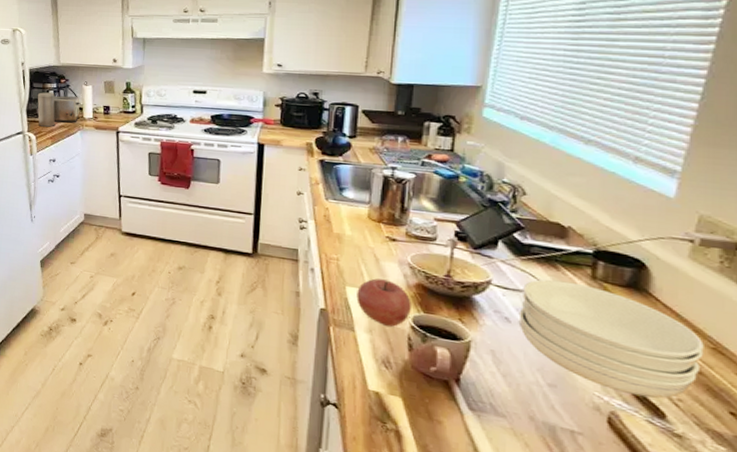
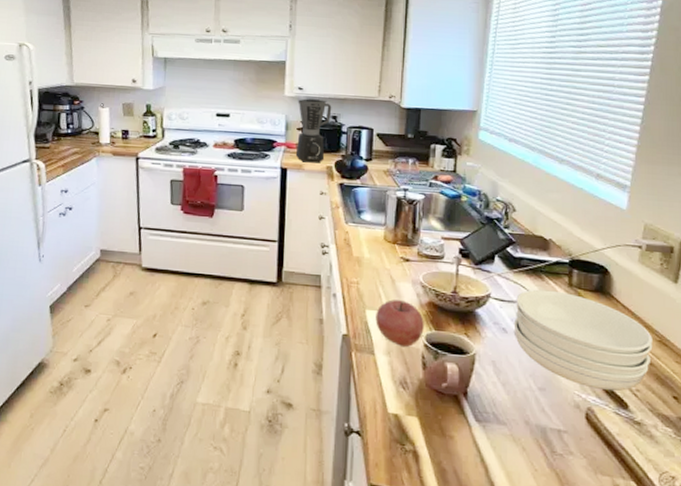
canister: present [37,92,56,128] -> none [47,115,68,155]
toaster: present [53,95,80,123] -> none [65,118,96,149]
blender: none [273,75,313,140] -> present [295,98,332,163]

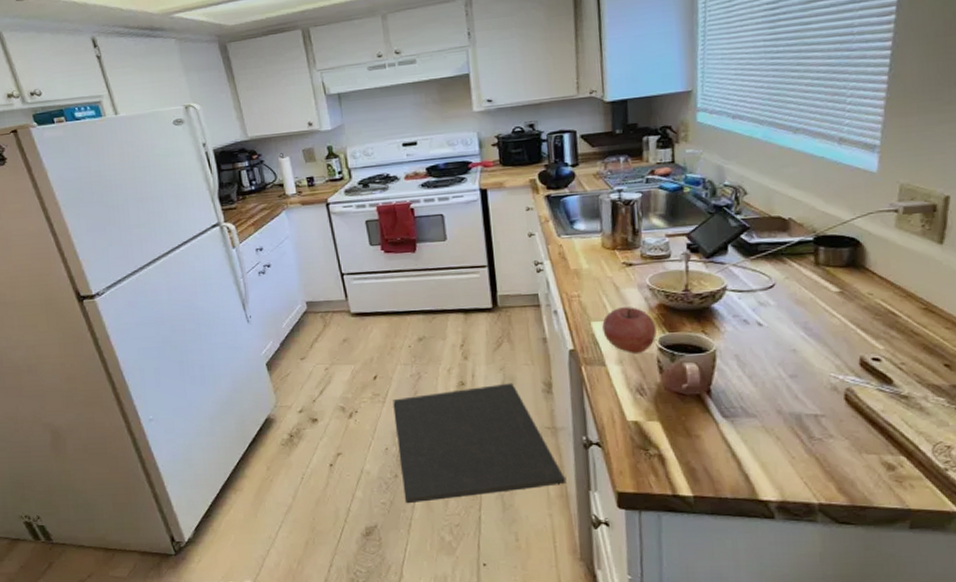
doormat: none [164,359,324,471] -> present [393,382,567,503]
blender: present [295,98,332,163] -> none [488,108,528,180]
bowl: present [513,289,653,392] -> none [755,272,918,369]

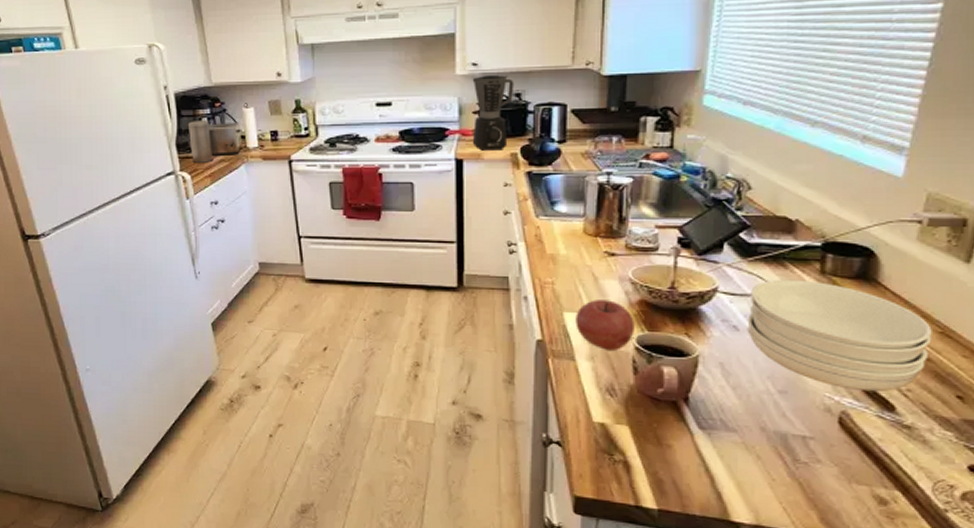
canister: none [228,173,255,214] -> present [187,121,214,164]
toaster: none [247,171,282,206] -> present [208,121,243,157]
doormat: present [393,382,567,503] -> none [342,368,520,484]
blender: none [488,108,528,180] -> present [472,75,514,151]
bowl: none [755,272,918,369] -> present [747,279,932,392]

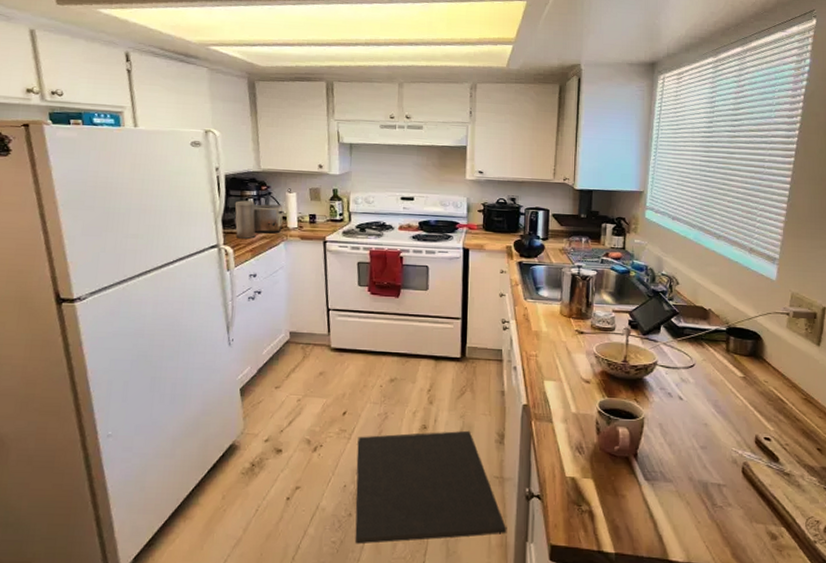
doormat: none [342,368,520,484] -> present [355,430,507,543]
blender: present [472,75,514,151] -> none [477,182,511,243]
fruit: present [575,300,634,350] -> none [553,370,598,414]
bowl: present [747,279,932,392] -> none [678,356,799,447]

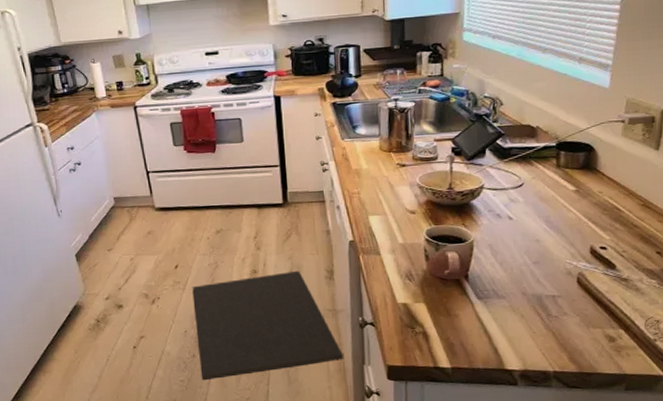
canister: present [234,200,256,240] -> none [41,76,67,115]
toaster: present [253,204,284,234] -> none [60,75,92,108]

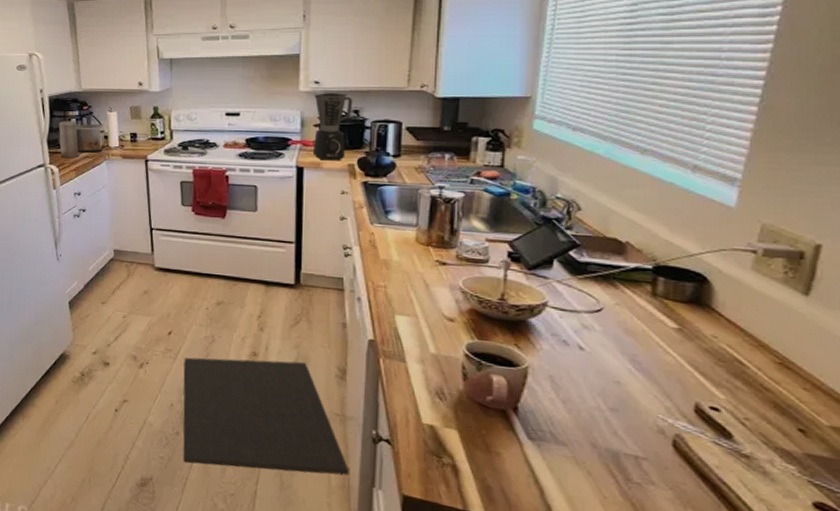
canister: none [41,76,67,115] -> present [58,121,79,159]
toaster: none [60,75,92,108] -> present [76,123,105,153]
blender: none [283,23,318,88] -> present [312,93,353,161]

